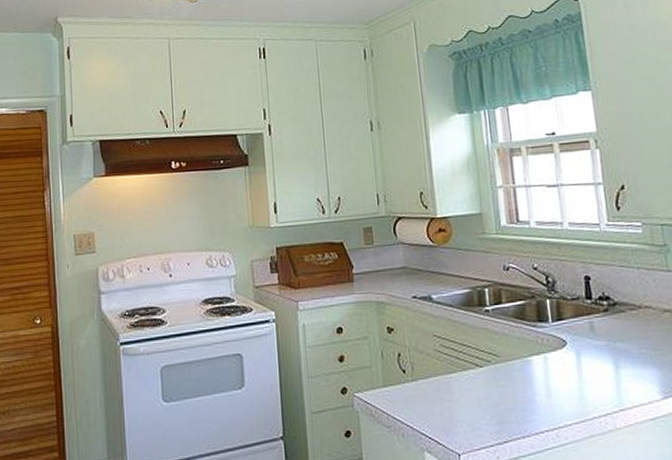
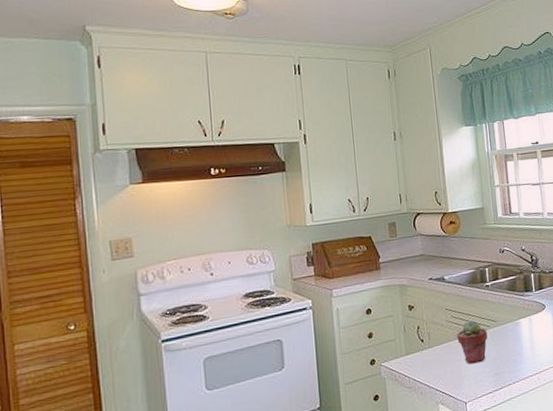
potted succulent: none [447,352,488,407] -> present [457,320,488,364]

